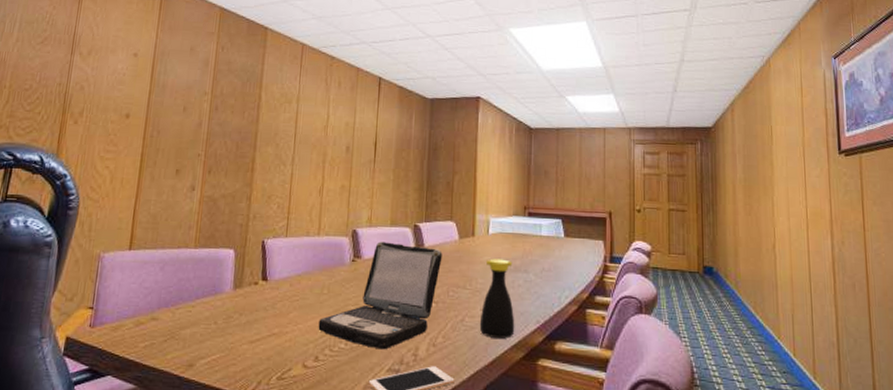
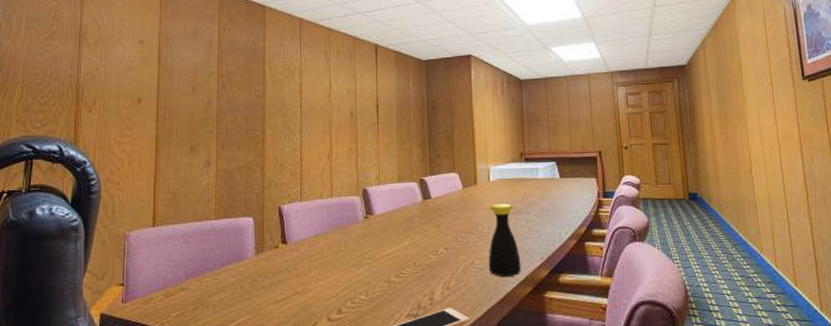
laptop: present [318,241,443,350] -> none [339,197,449,297]

